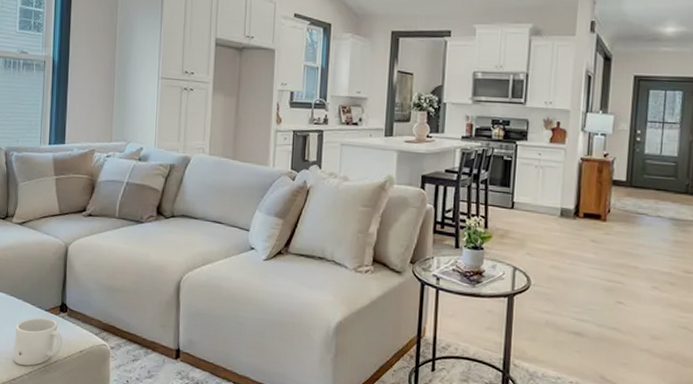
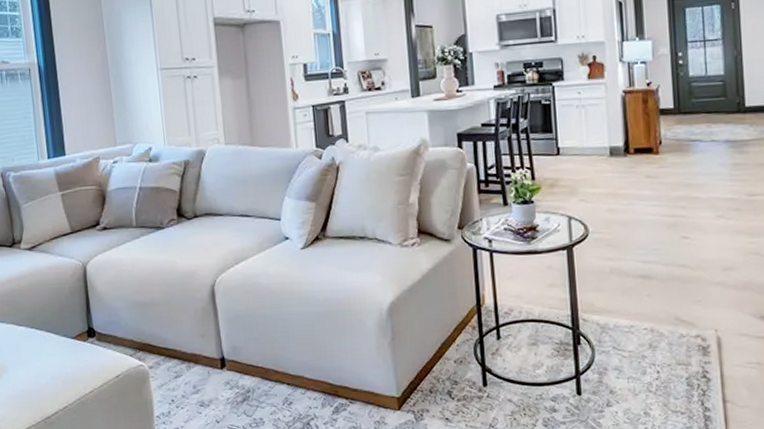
mug: present [12,317,63,366] -> none [41,346,96,401]

